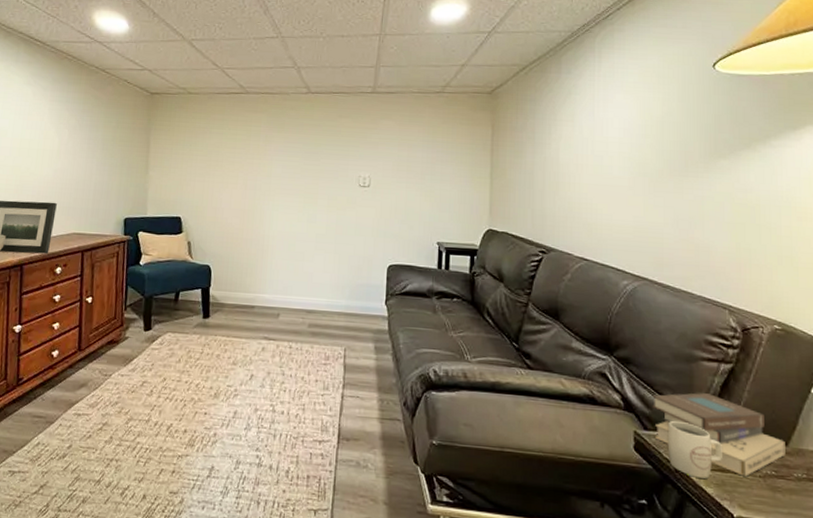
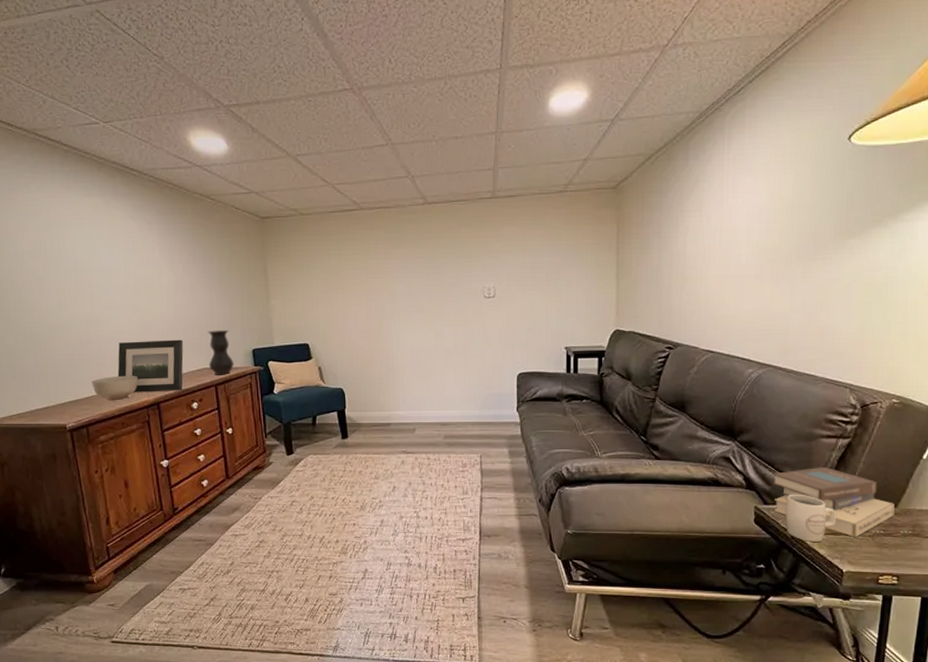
vase: none [79,196,104,242] -> present [207,330,234,375]

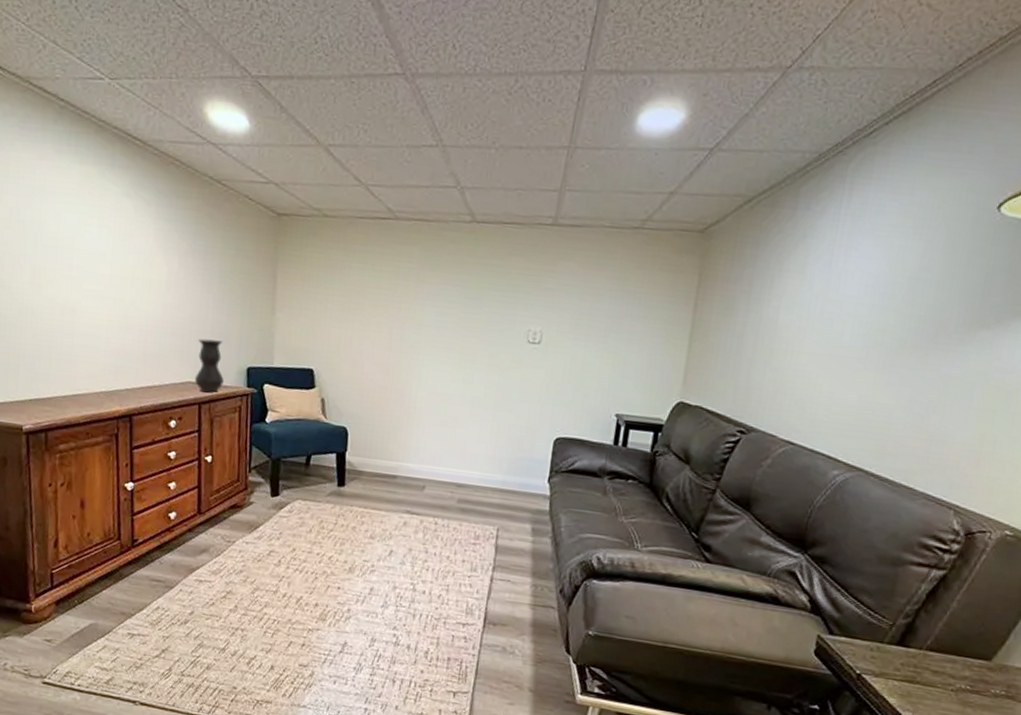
bowl: present [92,375,139,400] -> none [58,377,112,405]
picture frame: present [117,339,184,393] -> none [88,339,168,405]
books: present [772,466,895,537] -> none [840,598,989,689]
mug: present [785,494,836,542] -> none [852,626,916,688]

